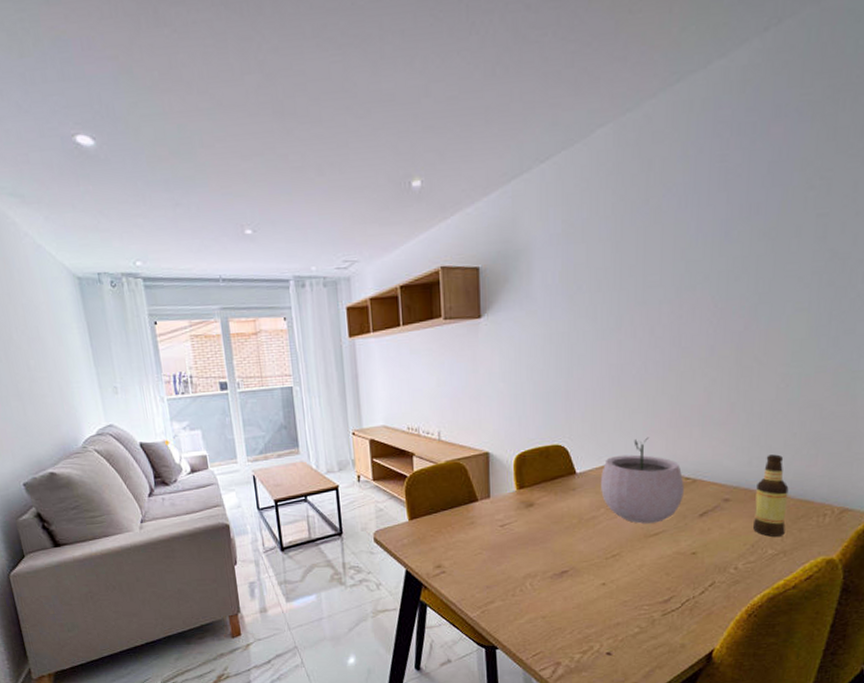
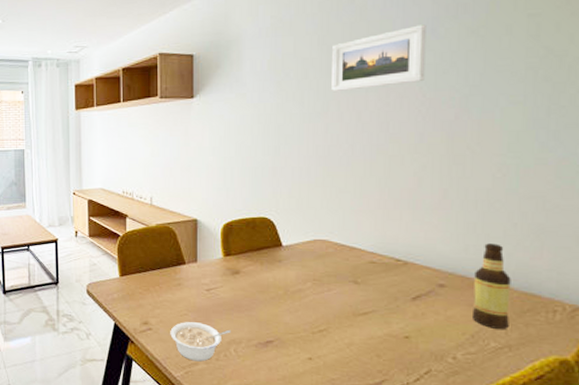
legume: none [464,560,526,600] -> present [170,322,231,362]
plant pot: present [601,437,684,524] -> none [307,216,395,302]
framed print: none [625,227,720,306] -> present [332,24,426,92]

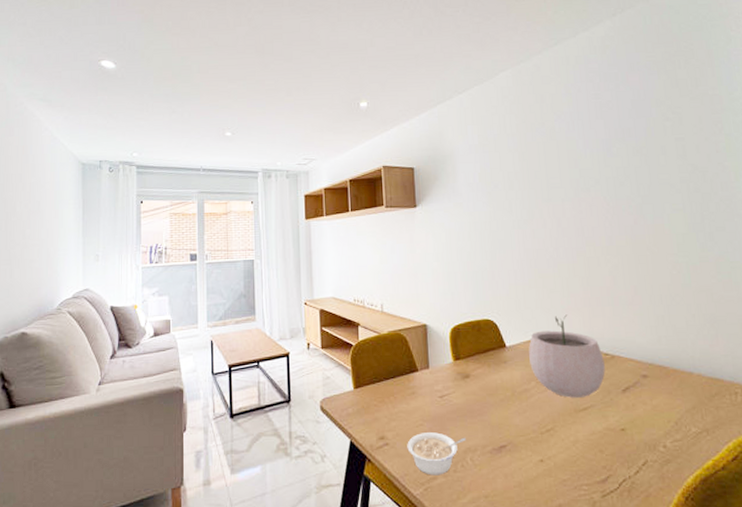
plant pot: none [307,216,395,302] -> present [529,314,606,398]
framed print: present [332,24,426,92] -> none [531,145,607,202]
bottle: present [471,243,511,329] -> none [669,334,704,414]

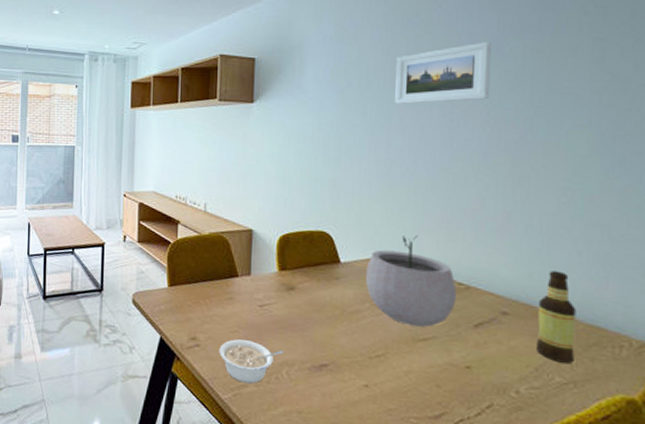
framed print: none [531,145,607,202] -> present [395,42,492,105]
bottle: none [669,334,704,414] -> present [535,271,577,364]

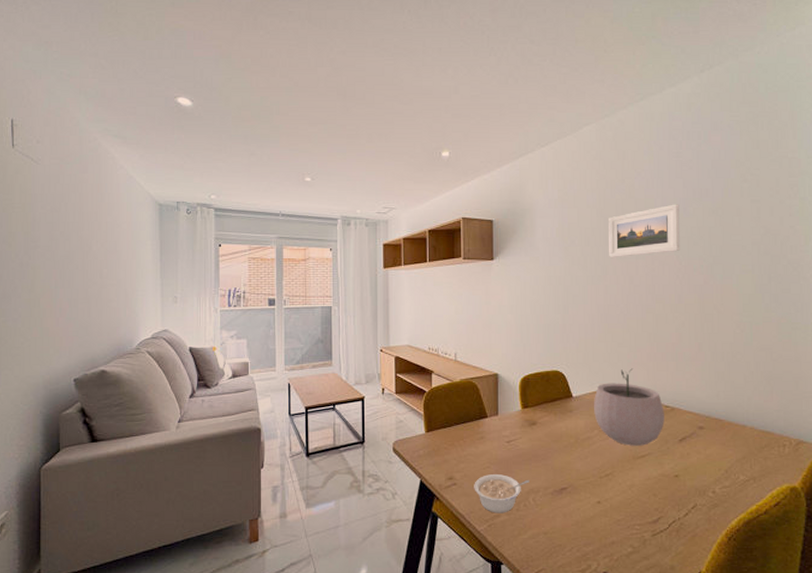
bottle: present [535,271,577,364] -> none [724,389,753,463]

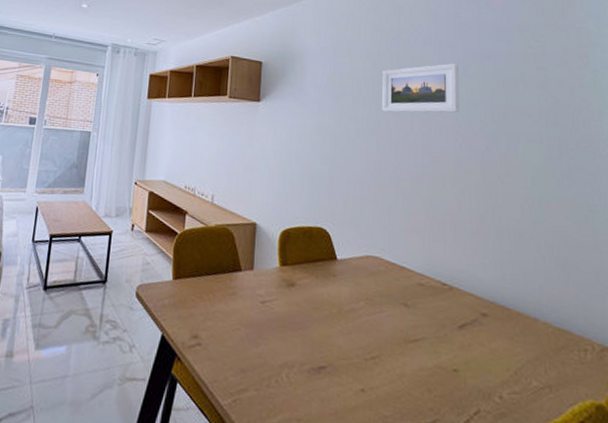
legume: present [474,474,529,513] -> none [220,338,284,388]
plant pot: present [594,368,665,446] -> none [361,235,441,328]

